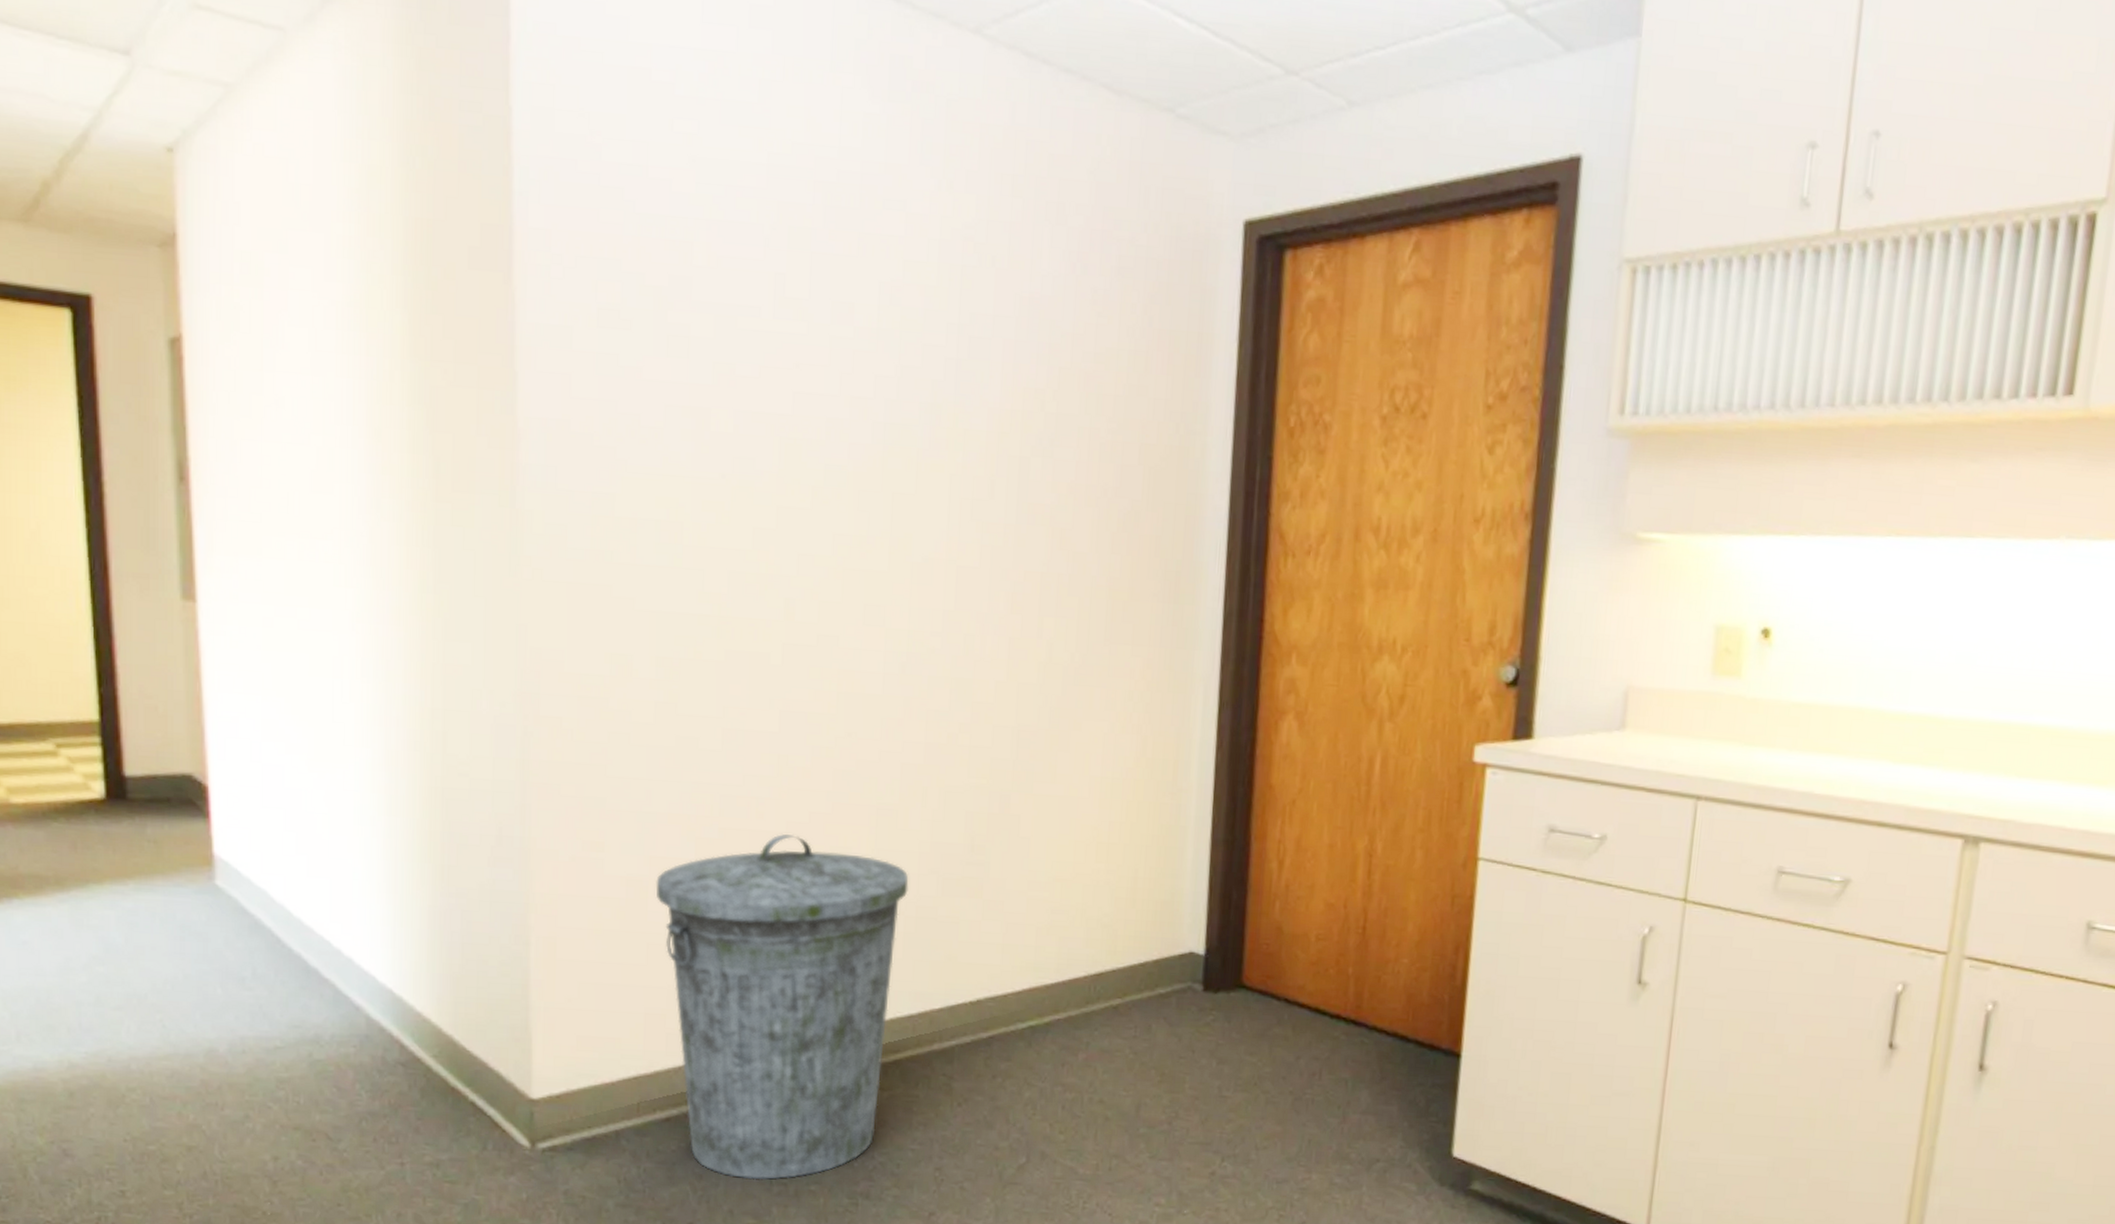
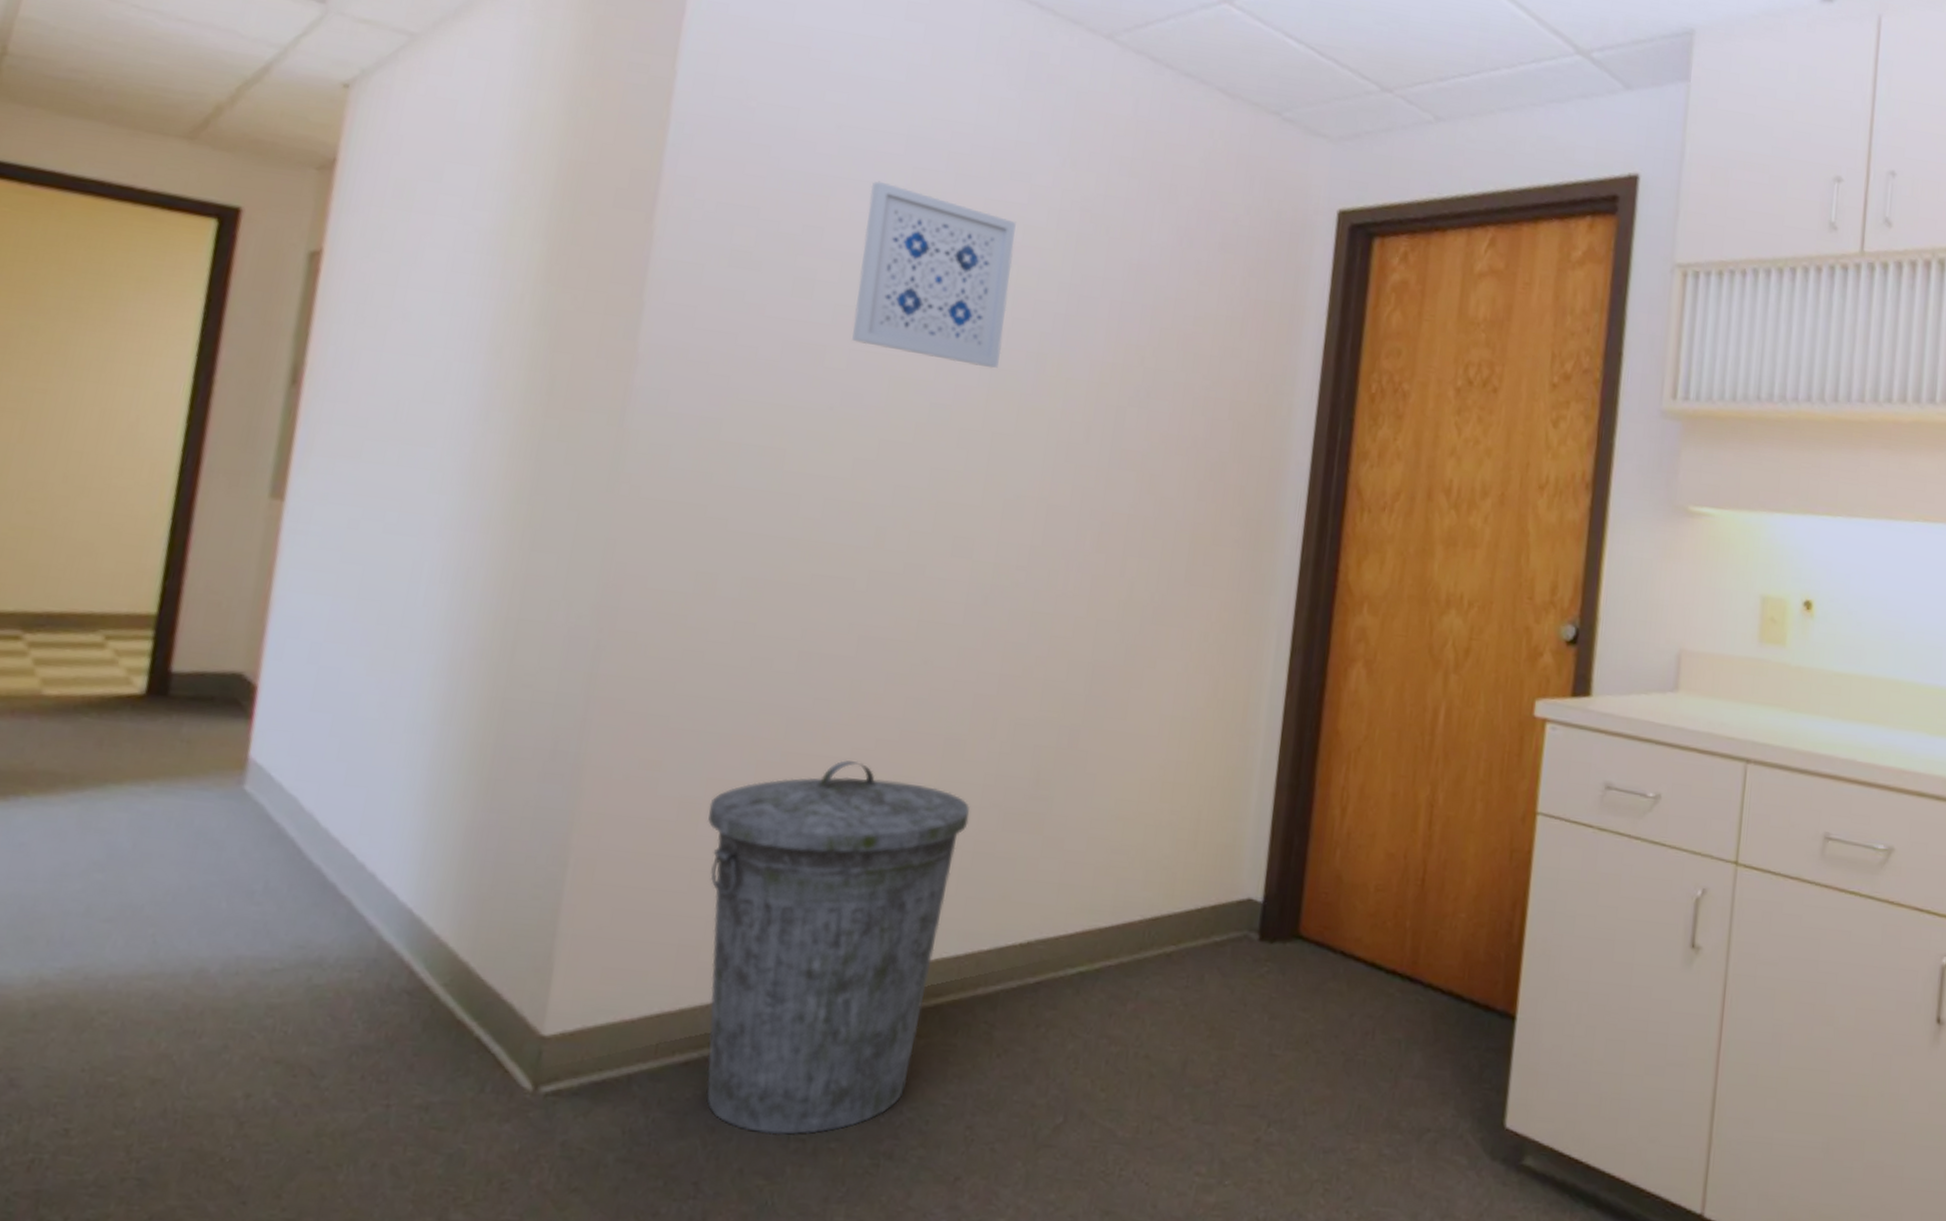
wall art: none [734,220,895,423] -> present [852,181,1016,369]

